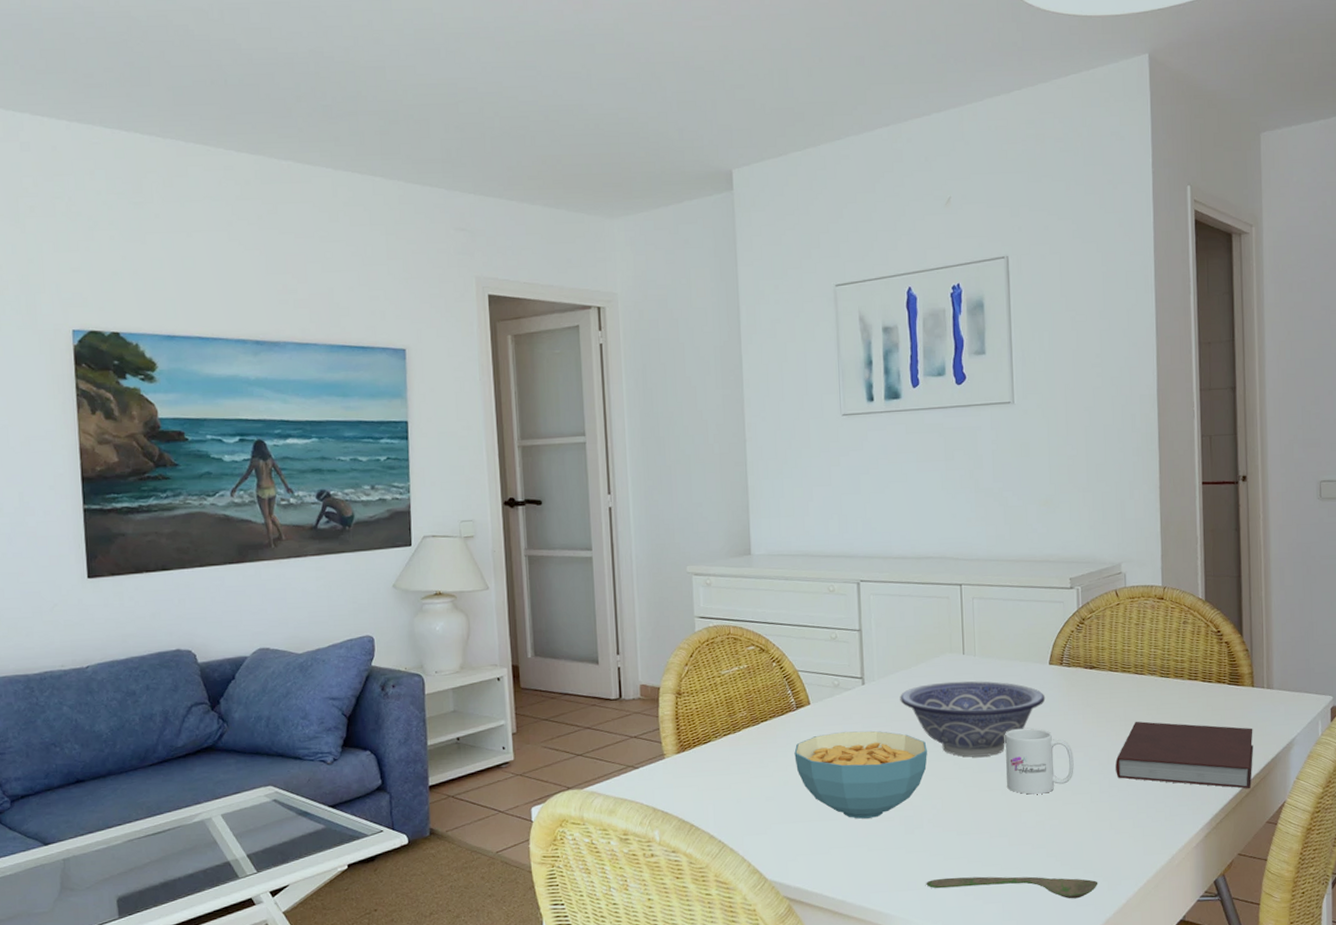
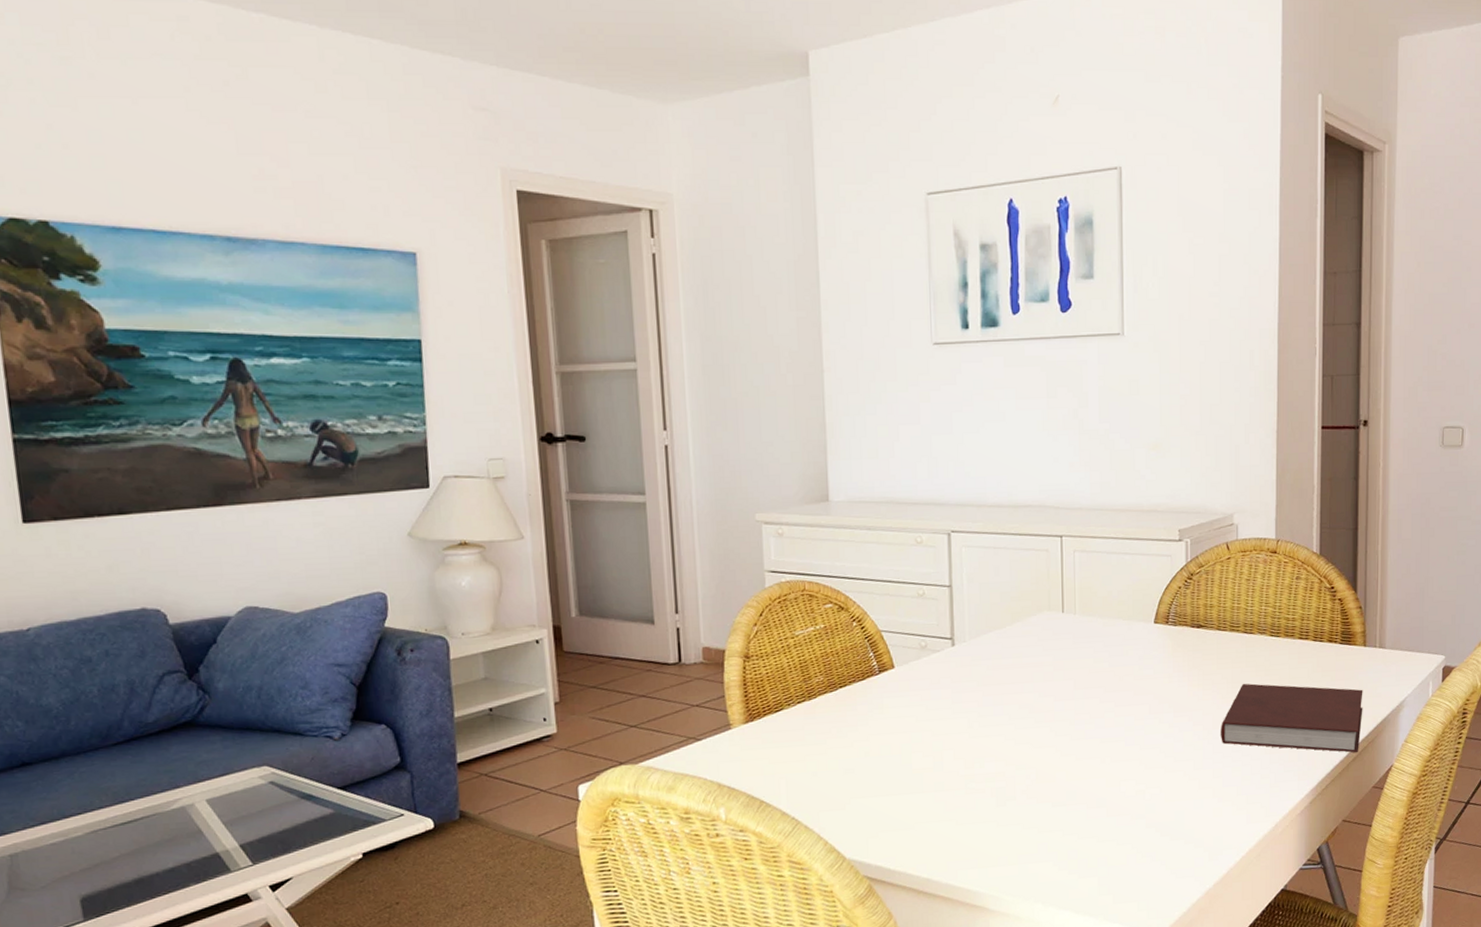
cereal bowl: present [794,730,927,819] -> none [876,696,1022,792]
decorative bowl: present [900,681,1046,757] -> none [993,641,1149,724]
spoon: present [926,876,1098,899] -> none [1018,848,1199,871]
mug: present [1005,728,1074,795] -> none [1105,691,1177,762]

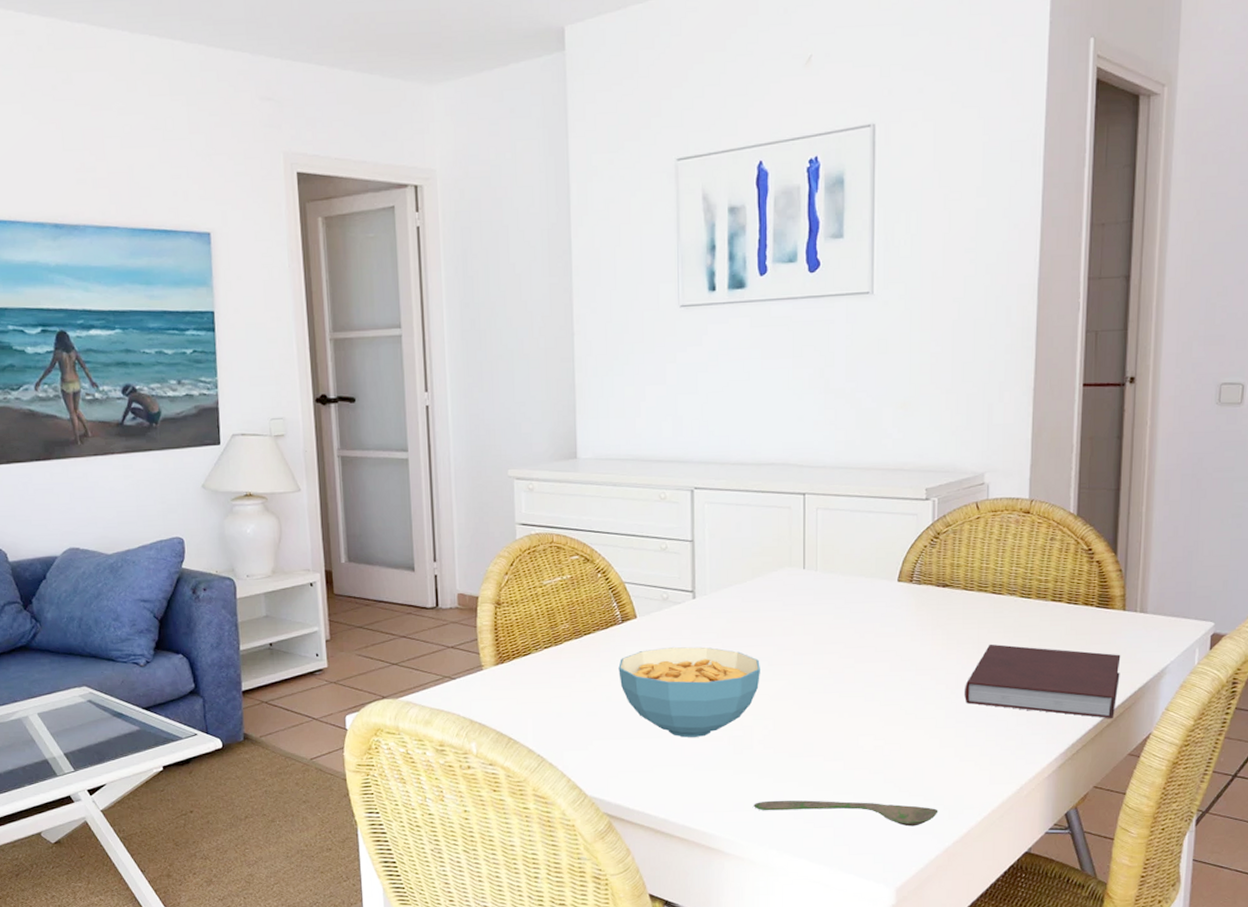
cereal bowl: none [876,696,1022,792] -> present [618,647,760,737]
spoon: none [1018,848,1199,871] -> present [754,800,938,827]

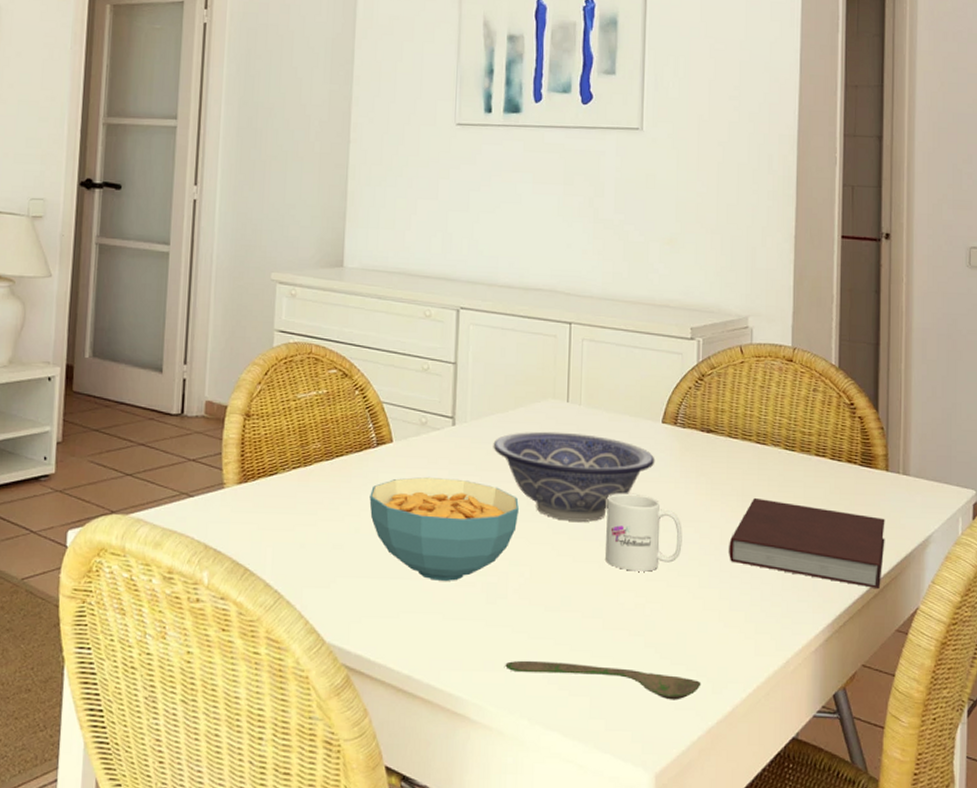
decorative bowl: none [733,597,892,677] -> present [493,431,655,522]
mug: none [845,648,919,718] -> present [606,493,682,572]

